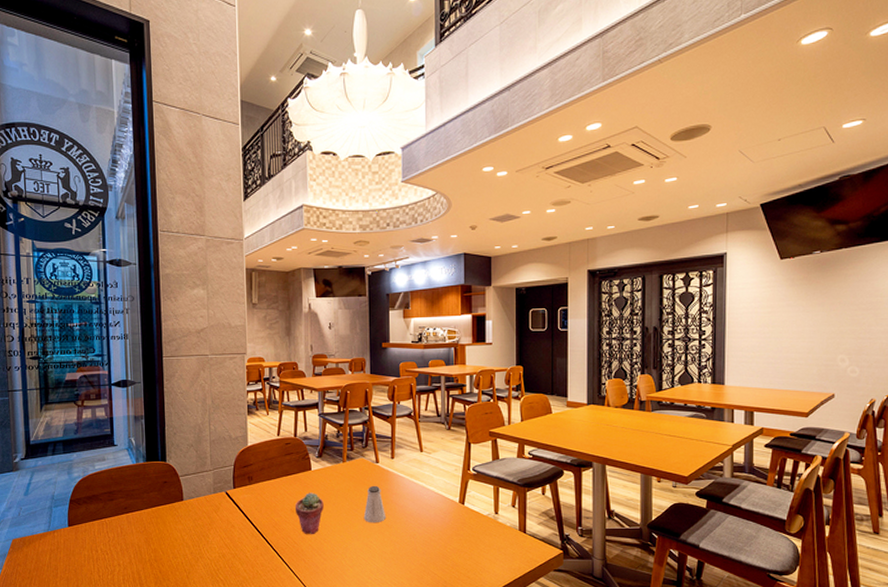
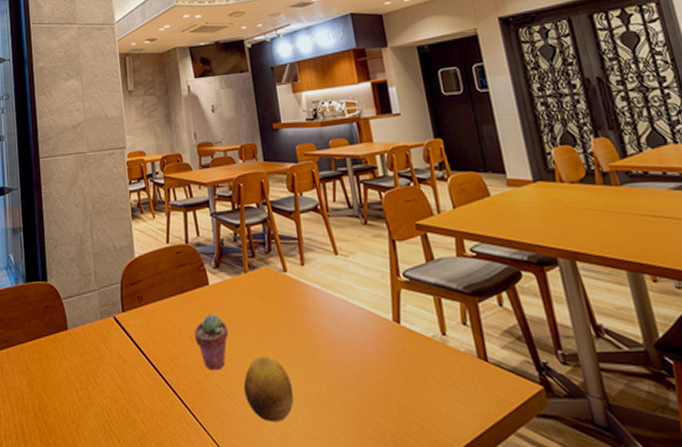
fruit: none [332,526,372,572] -> present [243,357,294,422]
saltshaker: present [363,485,387,523] -> none [277,301,305,353]

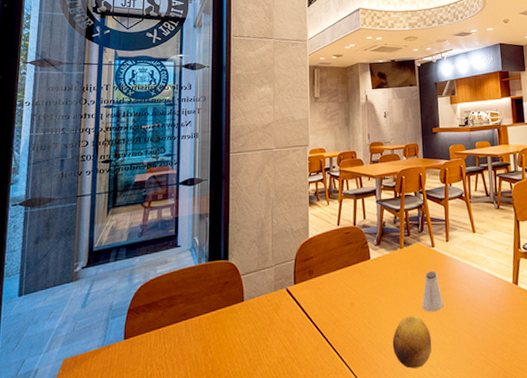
potted succulent: present [194,314,228,370] -> none [354,283,383,329]
saltshaker: none [277,301,305,353] -> present [422,271,444,312]

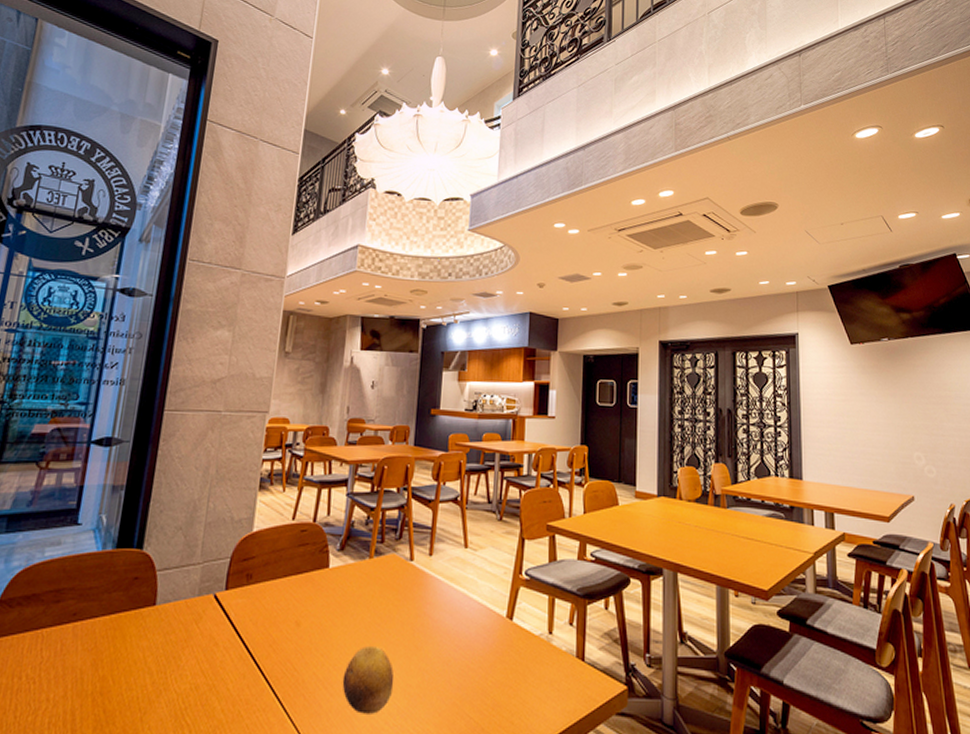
saltshaker: present [422,271,444,312] -> none [387,590,416,644]

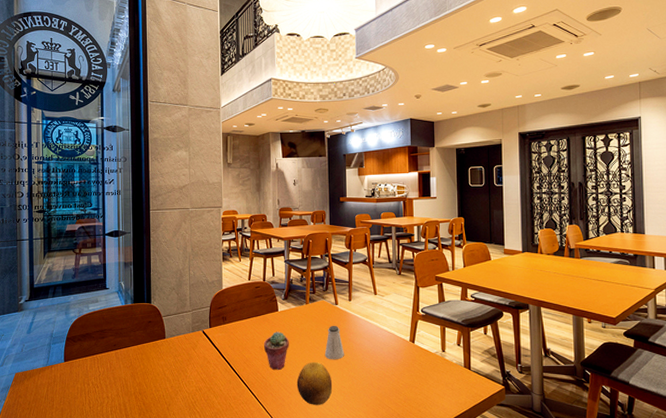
potted succulent: none [301,598,339,658] -> present [263,331,289,370]
saltshaker: none [387,590,416,644] -> present [324,325,345,360]

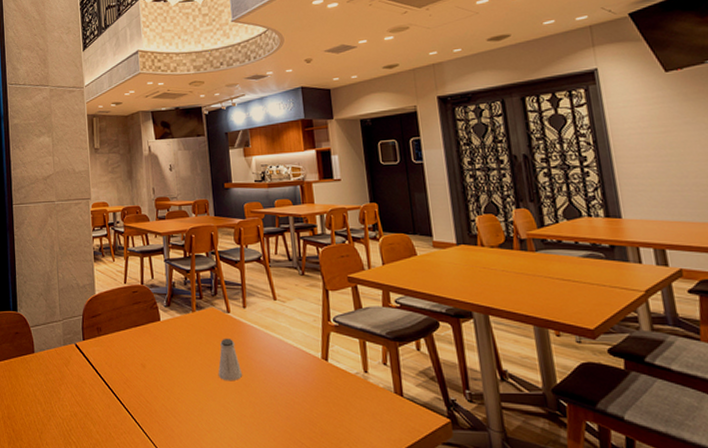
potted succulent: present [263,331,289,370] -> none [145,345,176,392]
fruit: present [296,362,333,405] -> none [187,384,231,438]

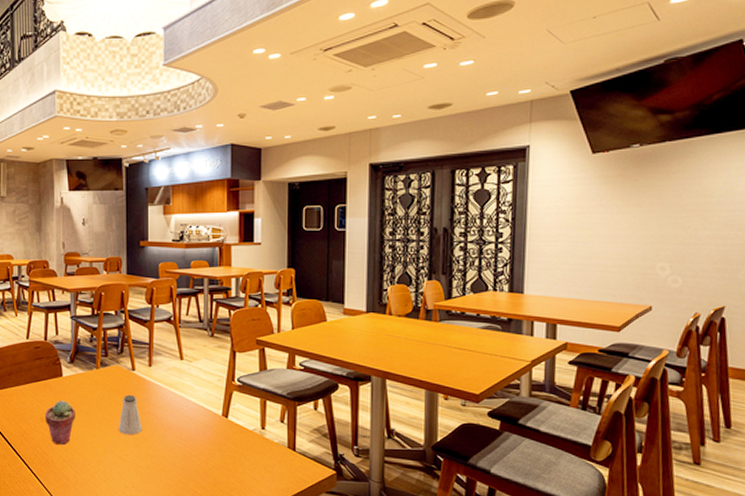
potted succulent: none [145,345,176,392] -> present [44,400,75,445]

